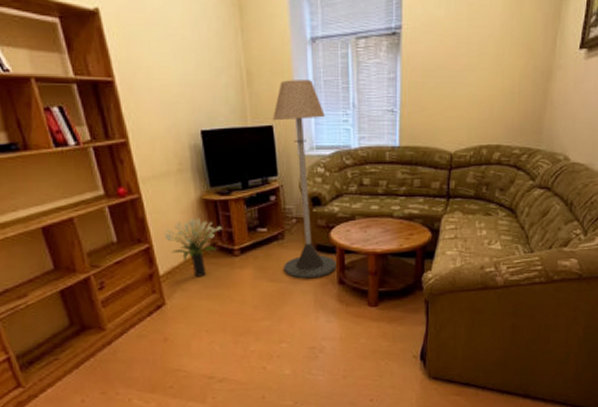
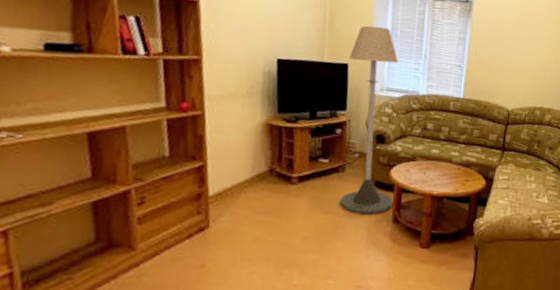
potted plant: present [164,218,223,277] -> none [221,141,285,202]

